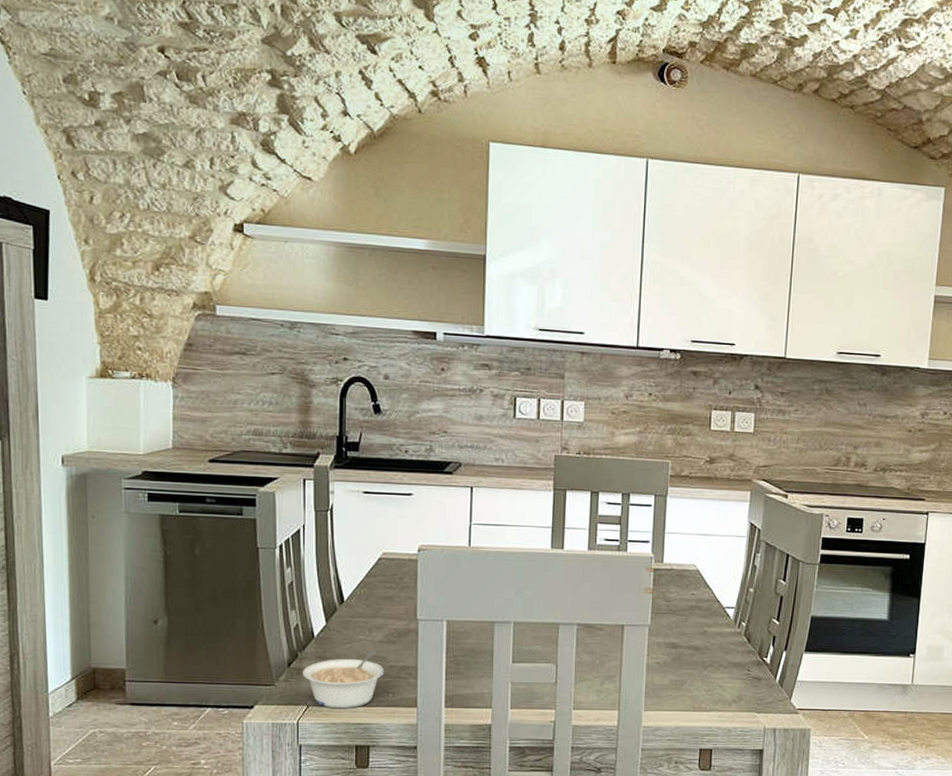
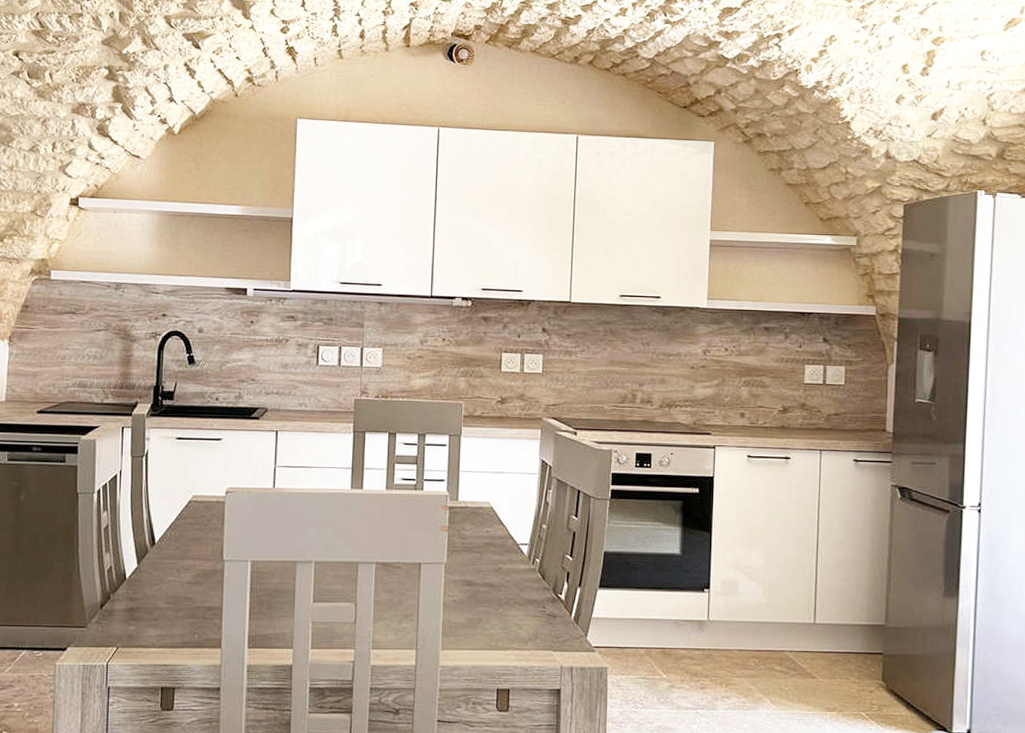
legume: present [302,649,385,709] -> none [113,590,191,650]

